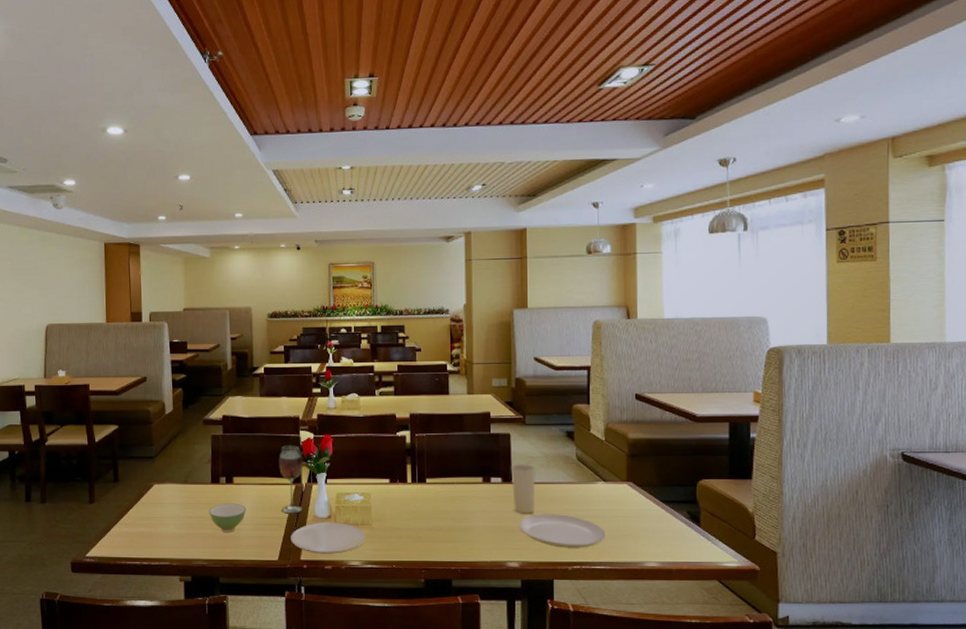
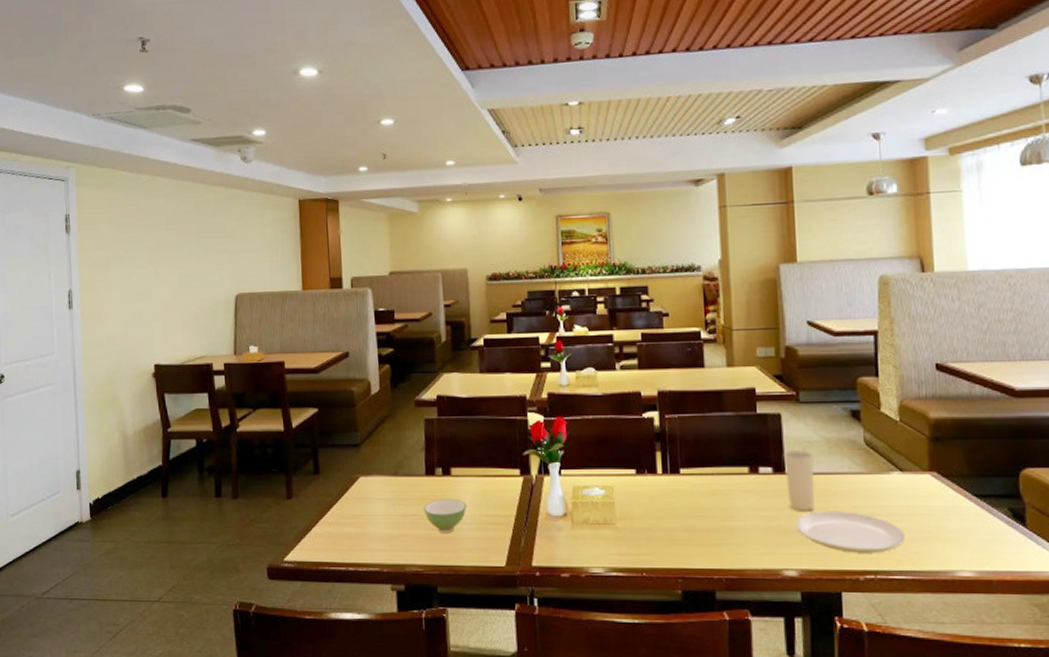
wineglass: present [279,445,303,514] -> none [503,430,533,511]
plate: present [291,522,367,554] -> none [520,521,610,559]

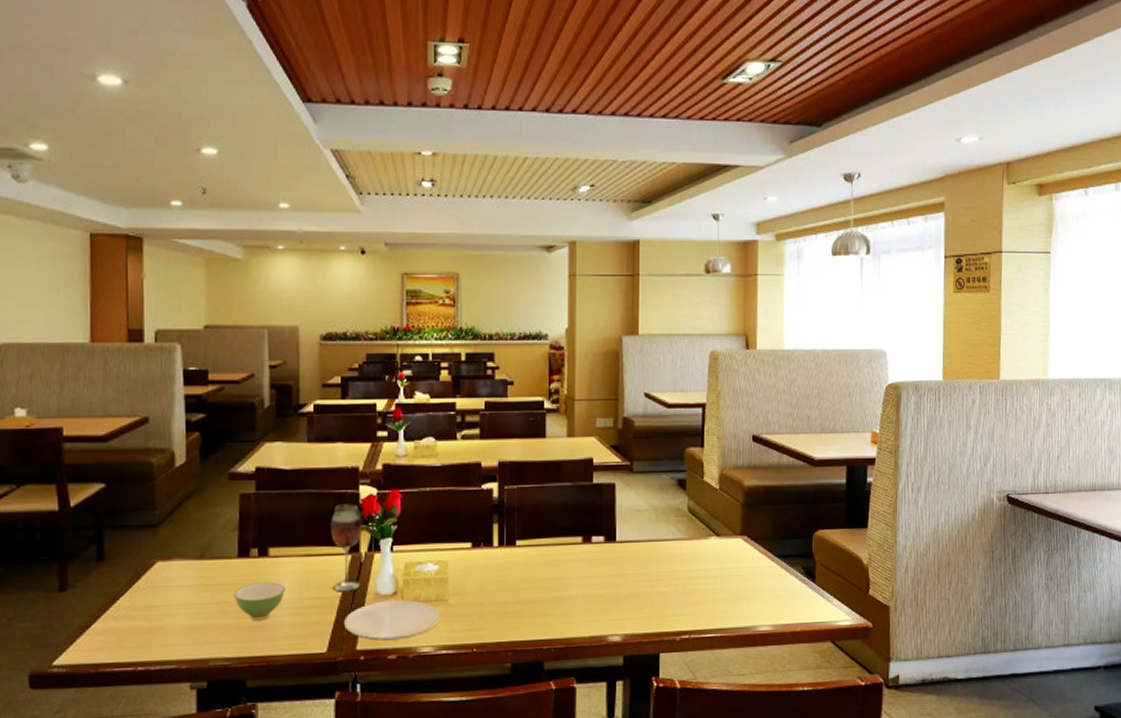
wineglass: none [503,430,533,511] -> present [331,504,363,592]
plate: none [520,521,610,559] -> present [344,600,441,641]
cup: present [783,443,816,511] -> none [615,511,643,578]
plate: present [796,511,905,553] -> none [623,576,717,615]

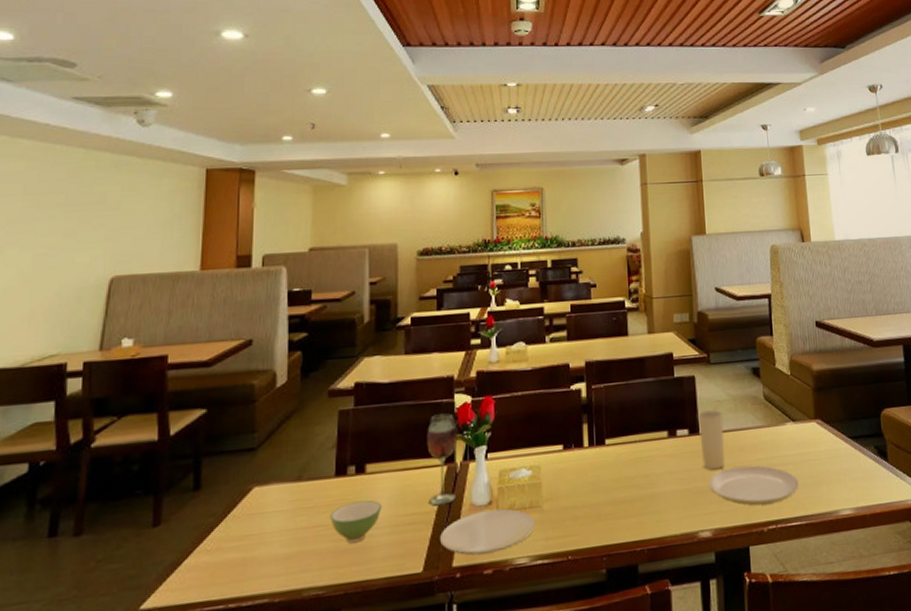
cup: none [615,511,643,578] -> present [697,402,726,471]
plate: none [623,576,717,615] -> present [709,465,799,506]

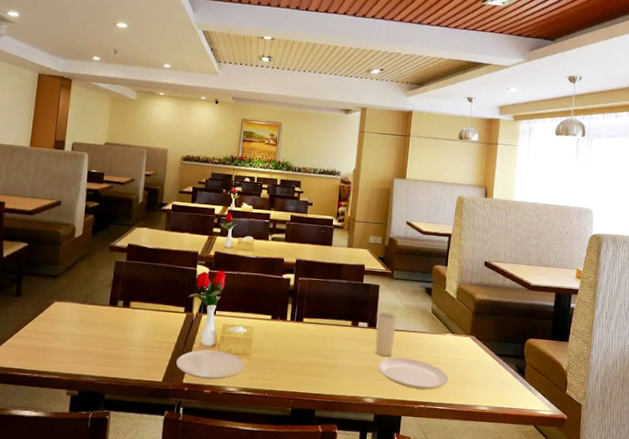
bowl: present [330,500,382,544] -> none [103,325,139,353]
wineglass: present [427,413,458,506] -> none [171,277,197,340]

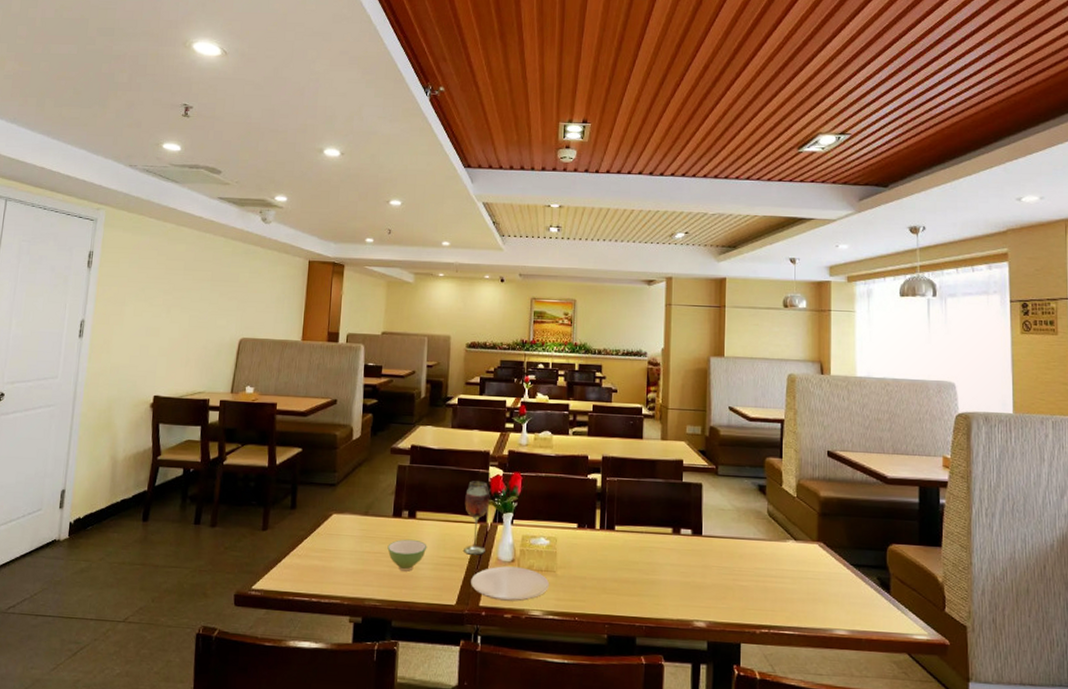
bowl: none [103,325,139,353] -> present [387,539,427,571]
wineglass: none [171,277,197,340] -> present [464,481,490,555]
cup: present [375,308,398,357] -> none [701,510,726,570]
plate: present [378,357,449,390] -> none [708,570,795,610]

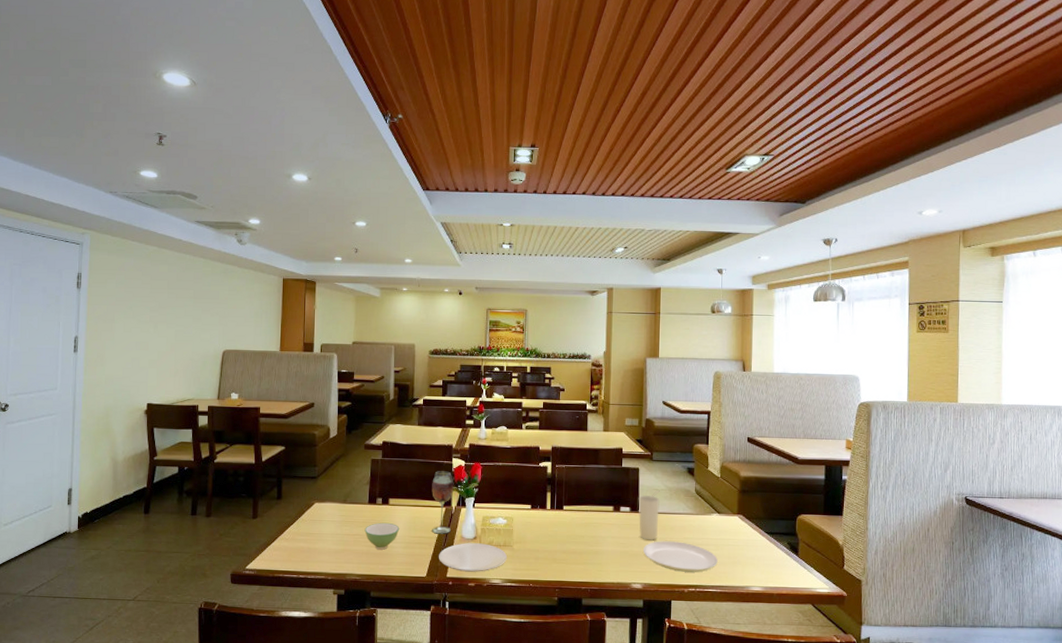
cup: none [701,510,726,570] -> present [638,490,660,541]
plate: none [708,570,795,610] -> present [643,541,718,572]

